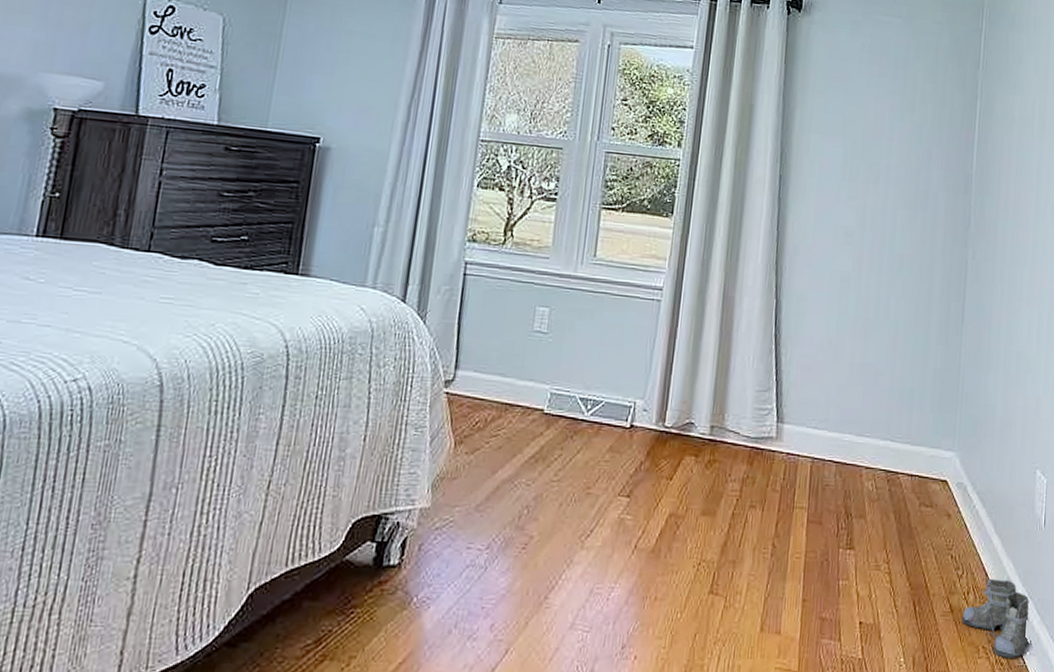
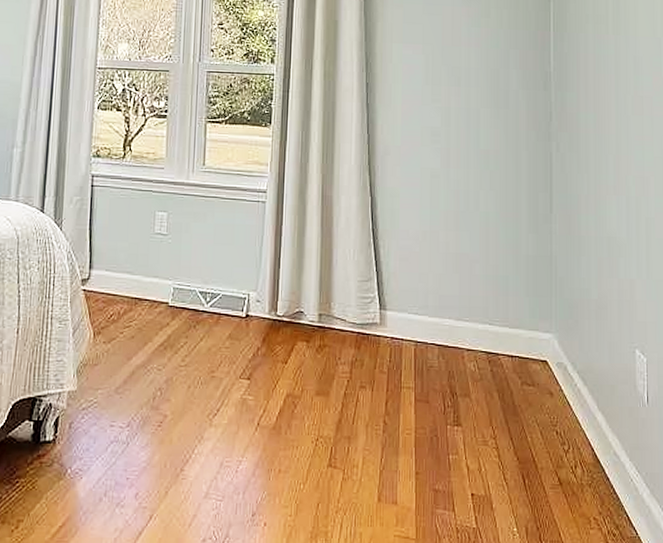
boots: present [961,578,1035,658] -> none [571,453,648,529]

